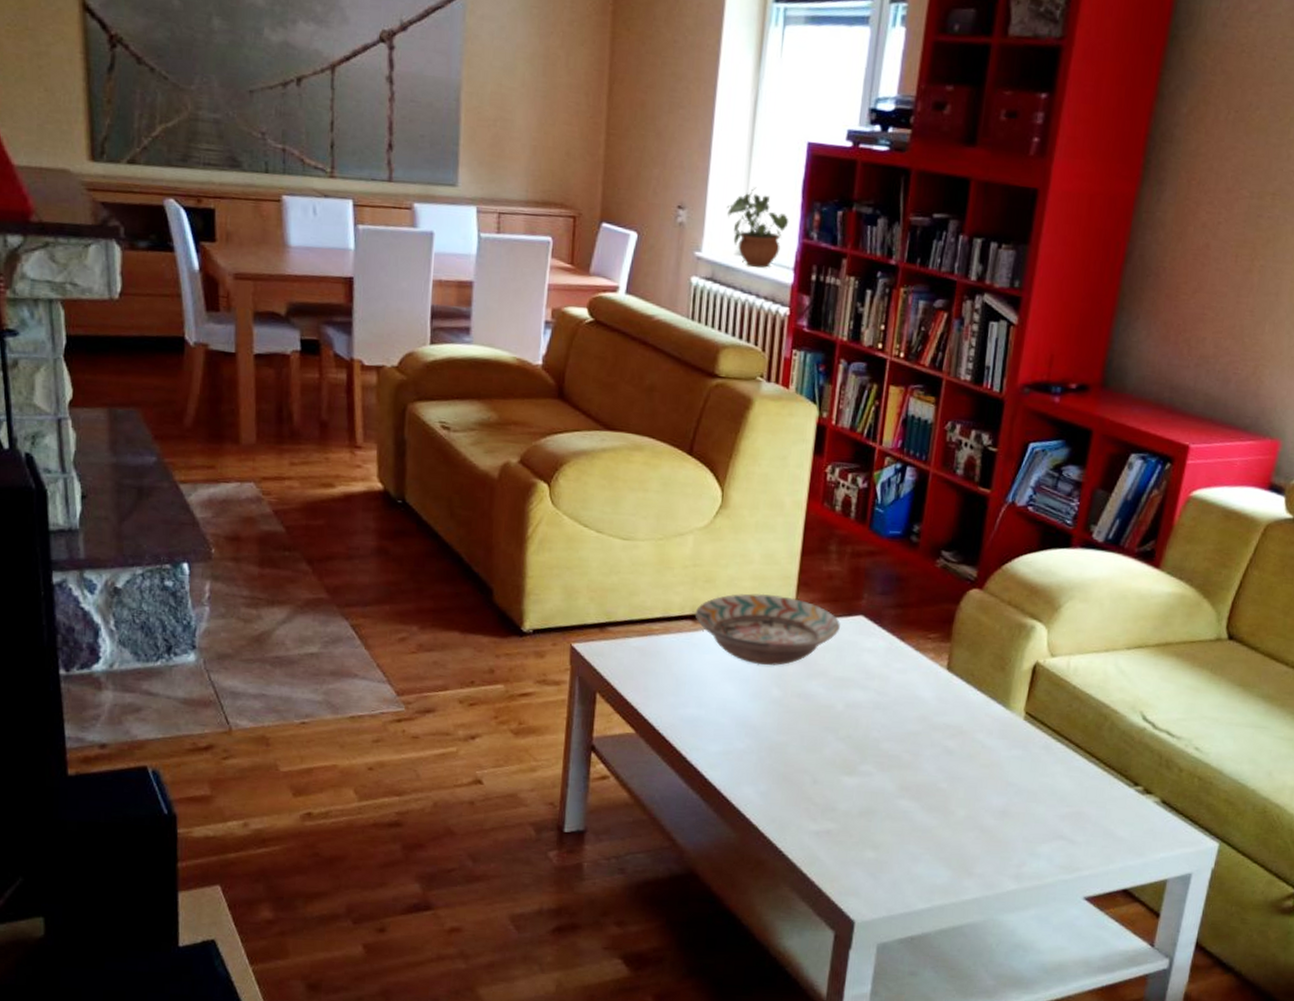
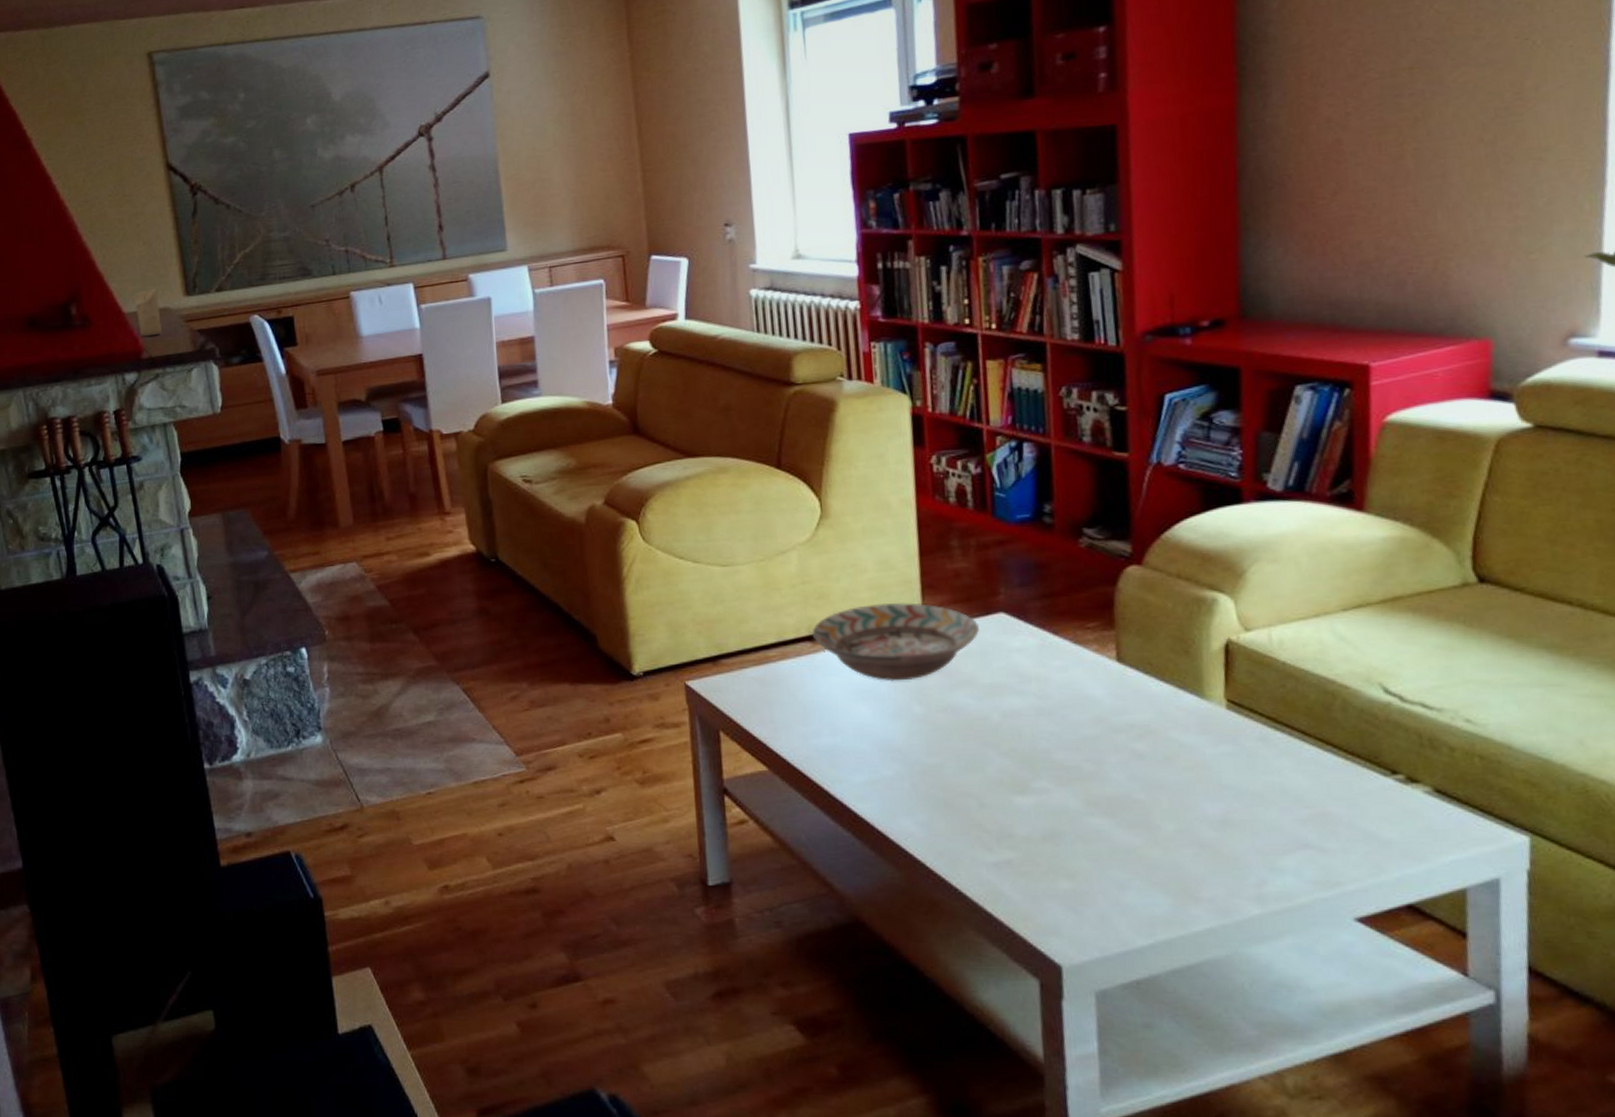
candle: none [26,144,58,199] -> present [134,288,162,337]
potted plant: present [726,187,789,268] -> none [775,189,843,268]

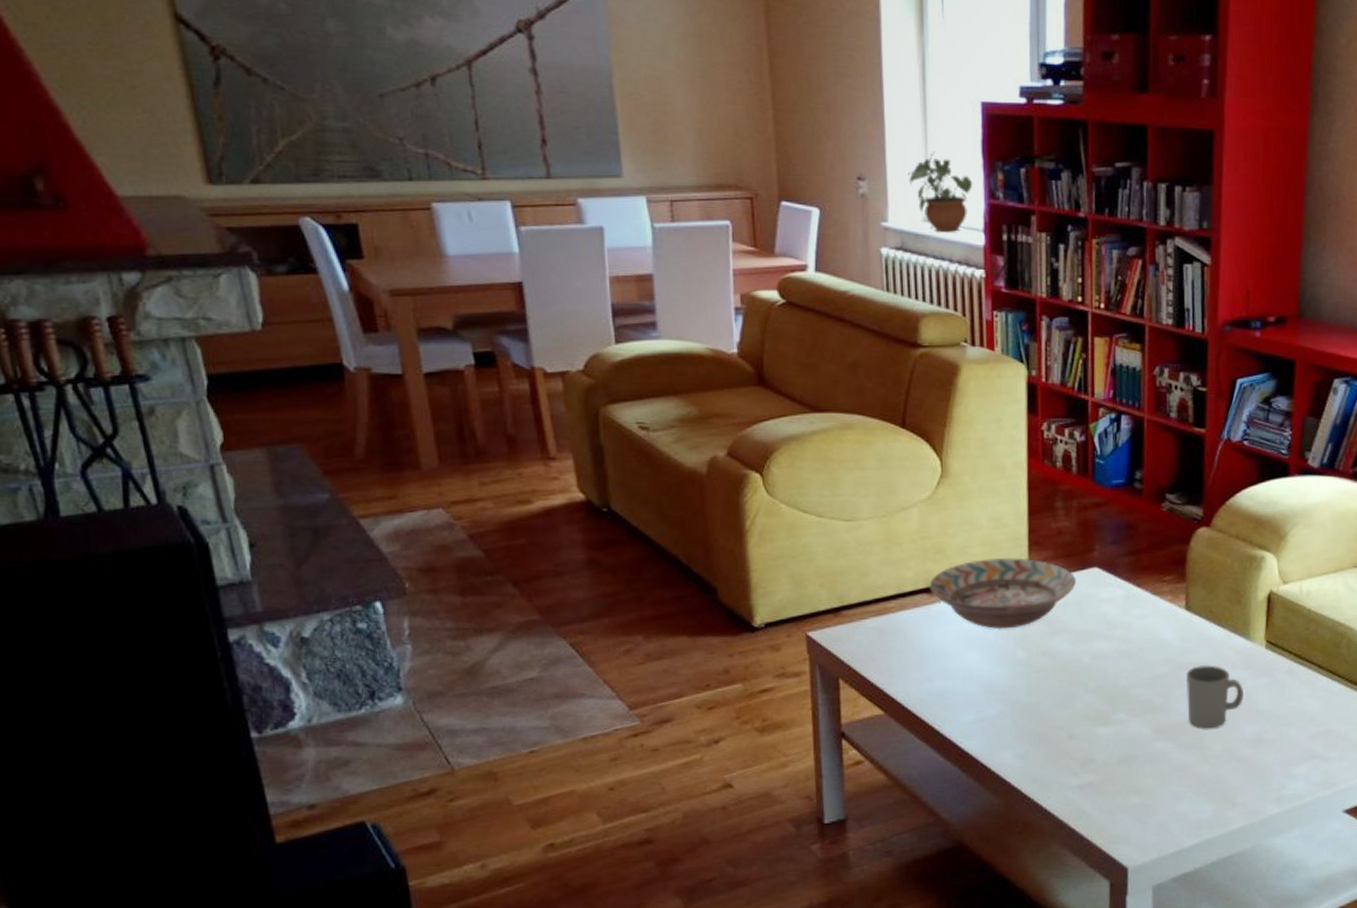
candle: present [134,288,162,337] -> none [131,169,175,229]
potted plant: none [775,189,843,268] -> present [907,151,973,232]
mug: none [1121,727,1201,804] -> present [1185,665,1243,728]

